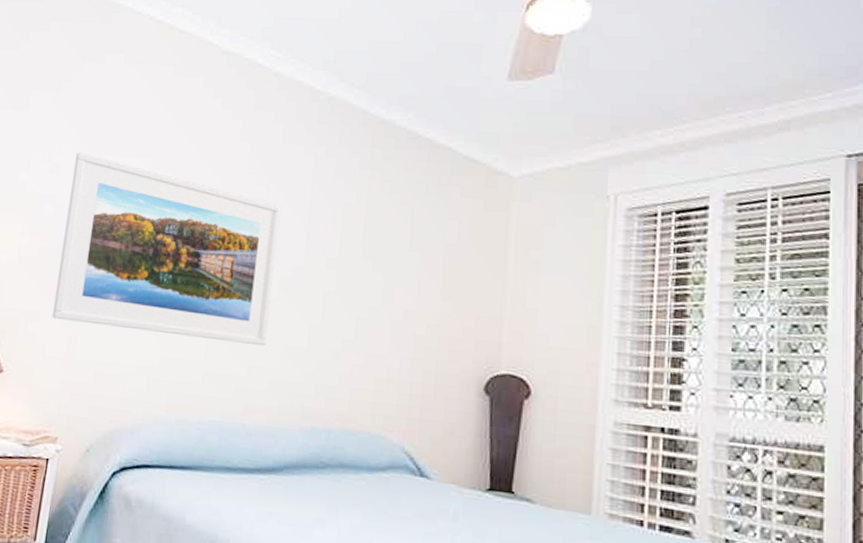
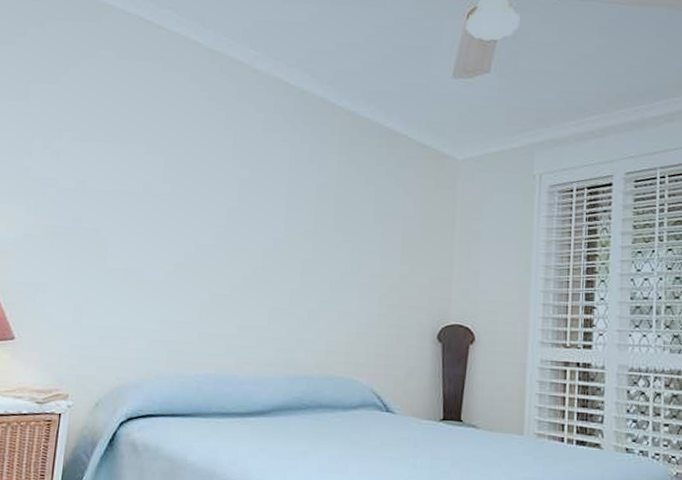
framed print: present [52,153,281,346] -> none [58,140,263,308]

